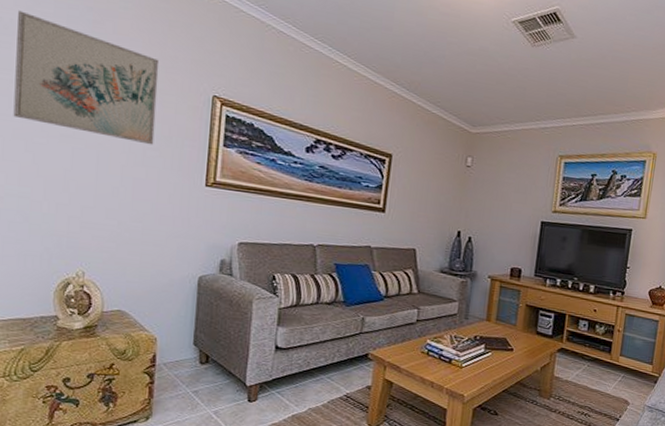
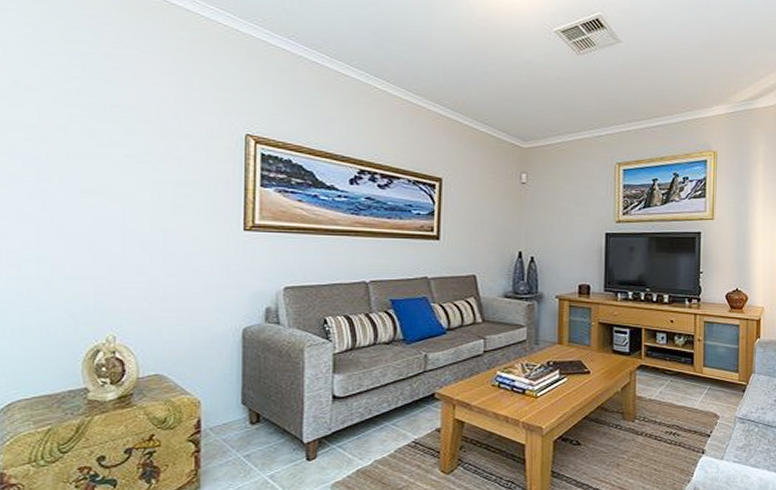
wall art: present [13,10,160,145] -> none [28,64,186,193]

